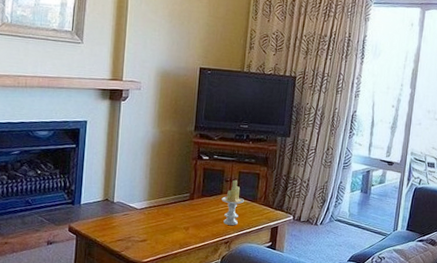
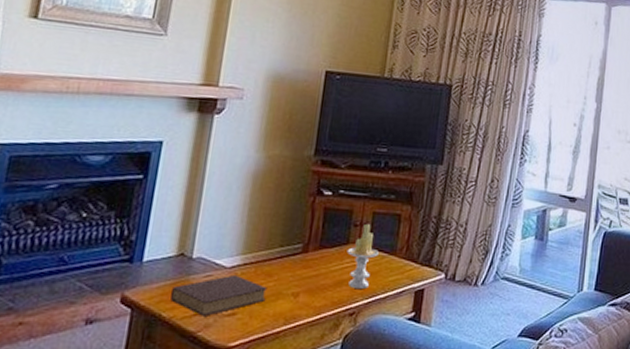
book: none [101,214,167,241] -> present [170,274,268,316]

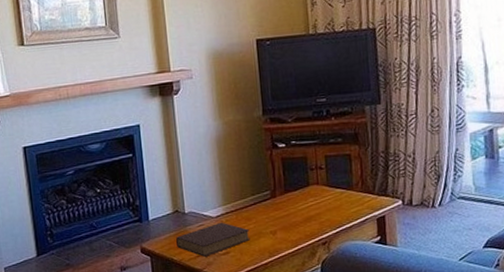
candle: present [346,224,379,289] -> none [309,167,337,222]

